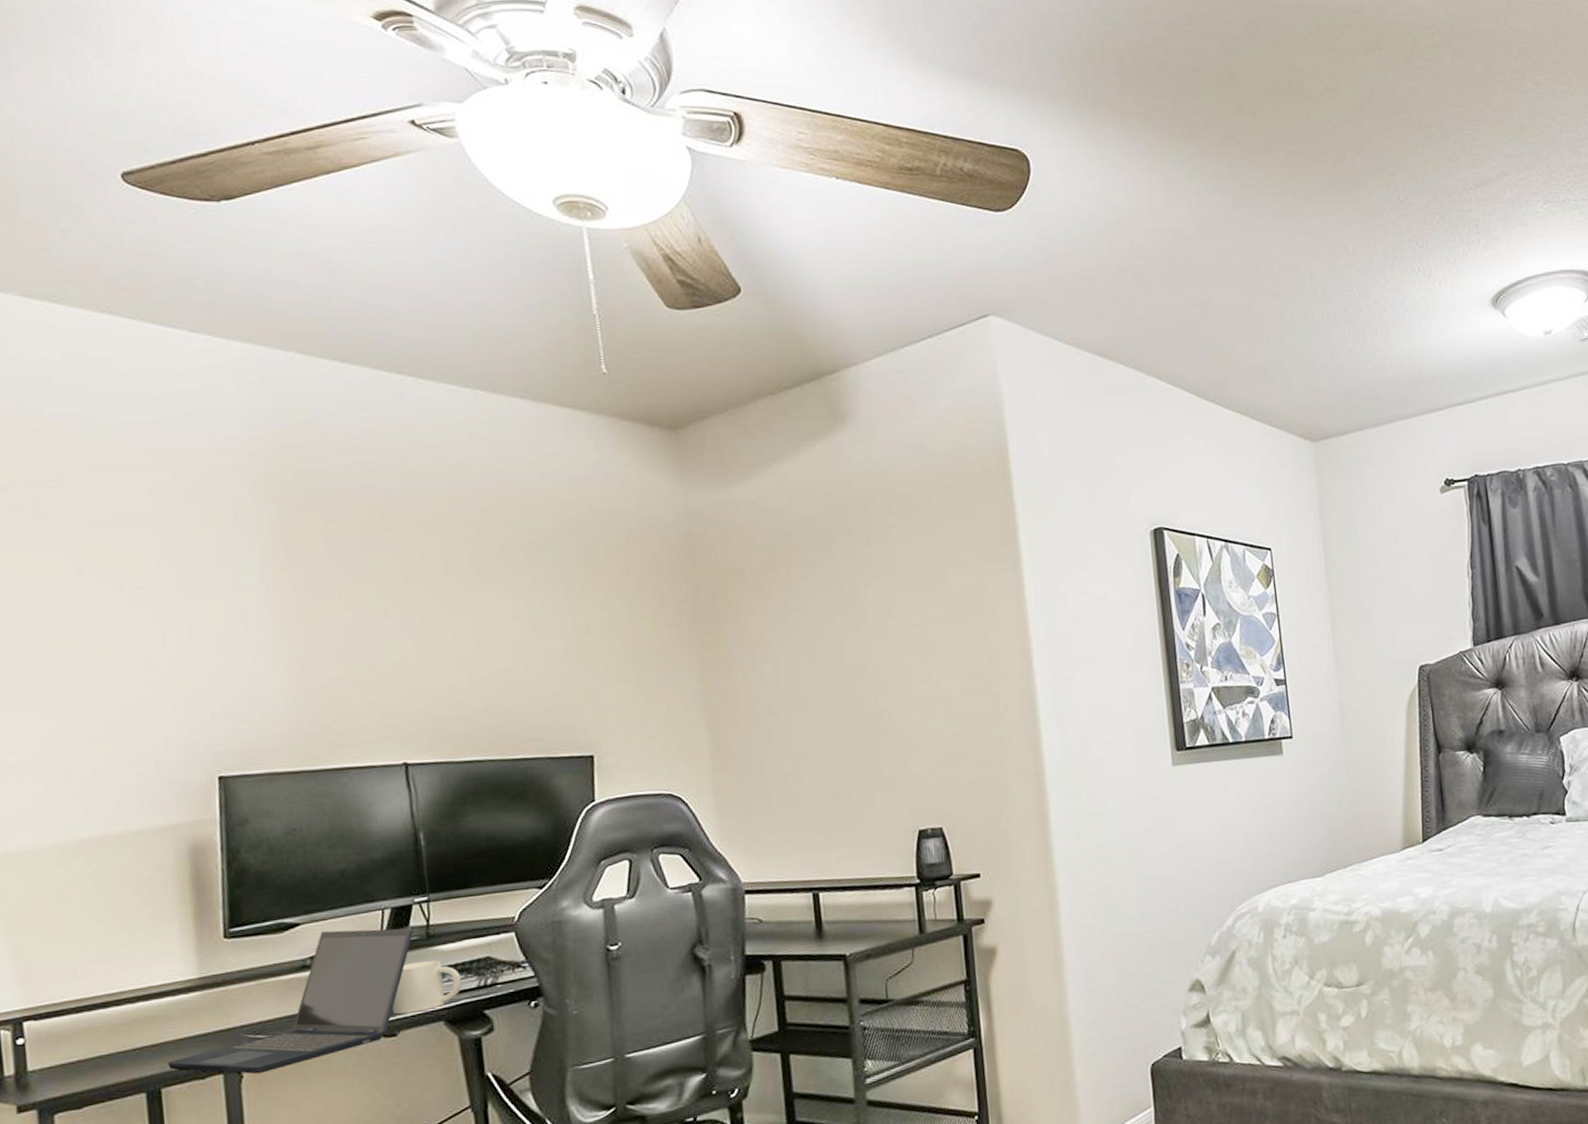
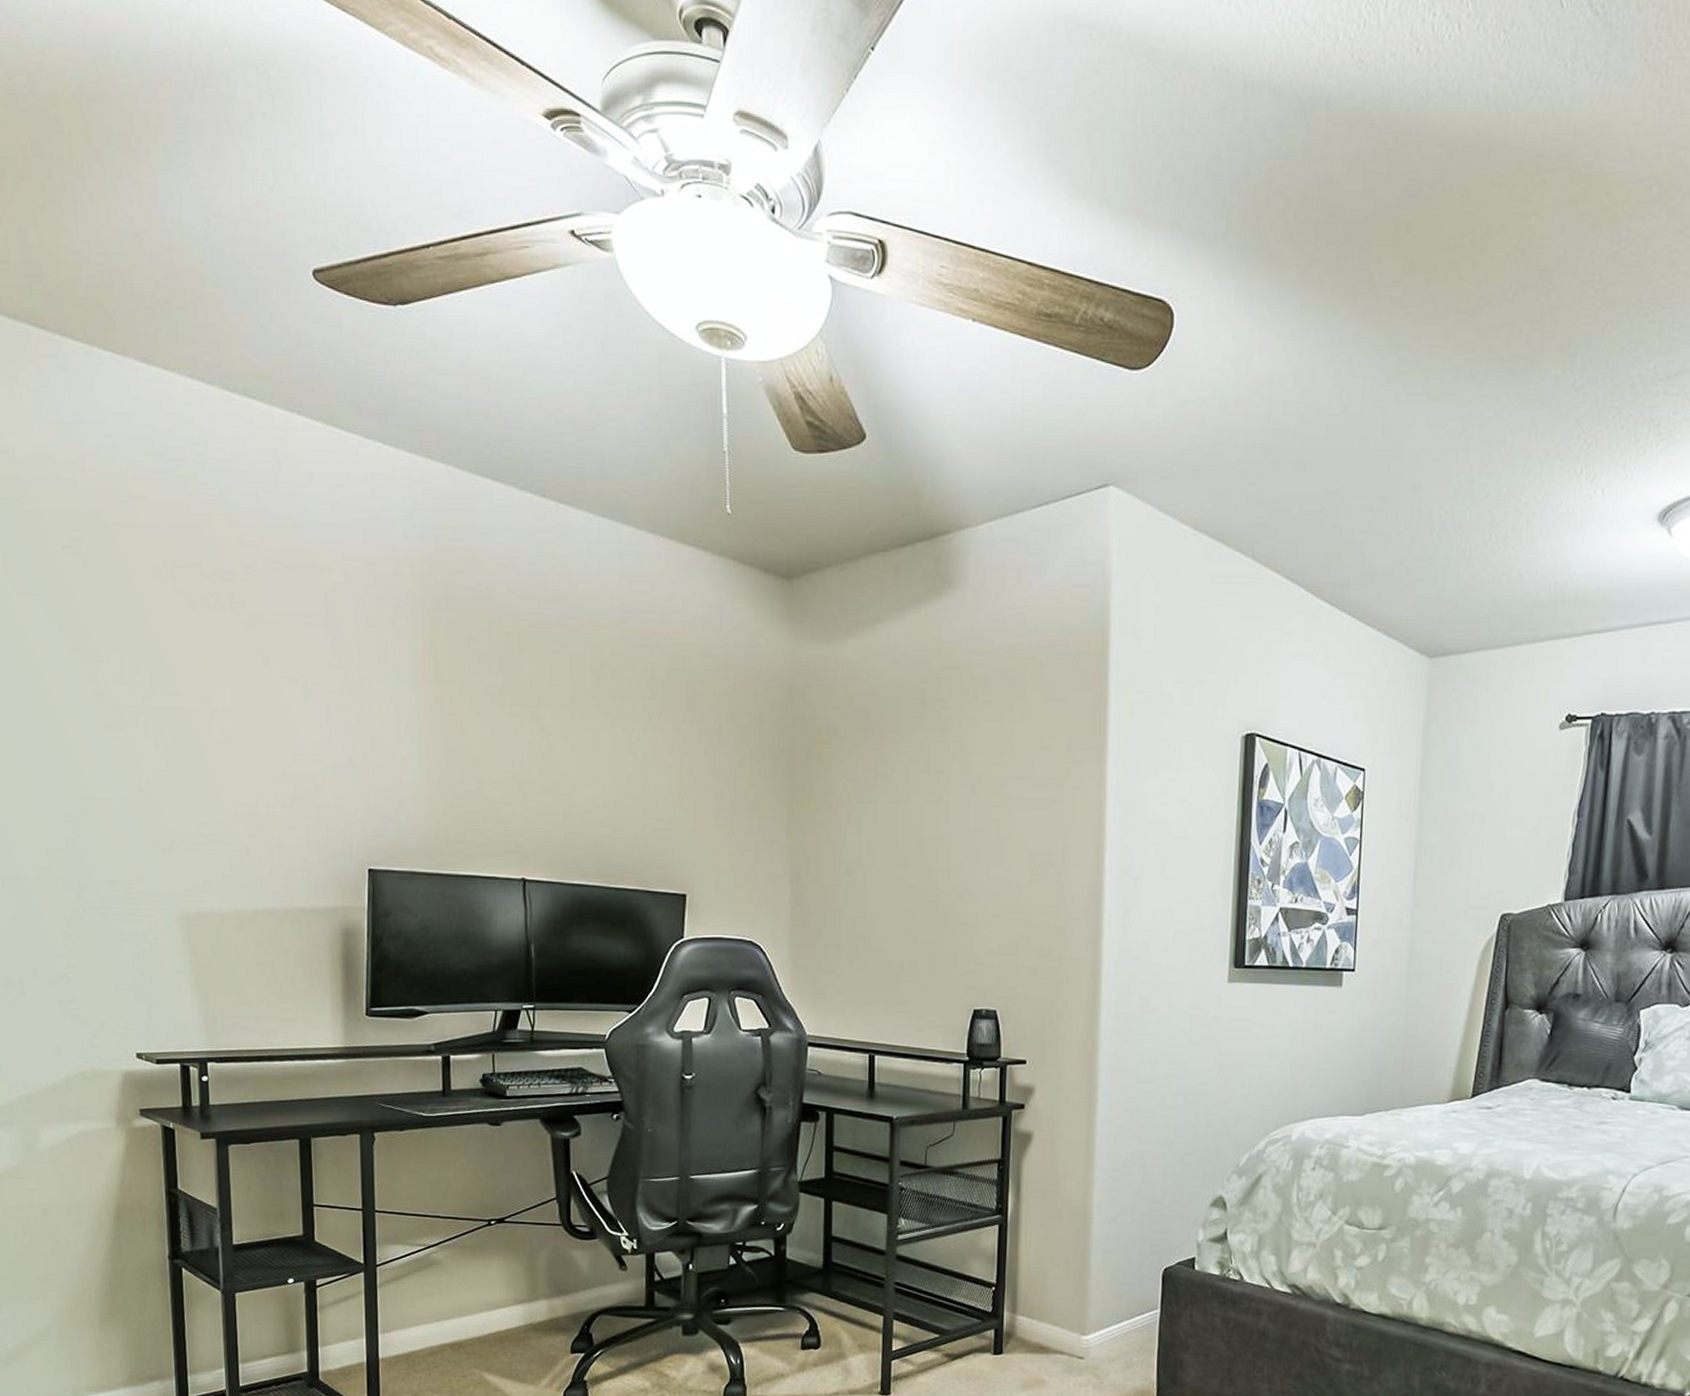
laptop: present [167,928,415,1075] -> none [317,1023,521,1139]
mug: present [391,959,462,1015] -> none [498,1062,557,1108]

